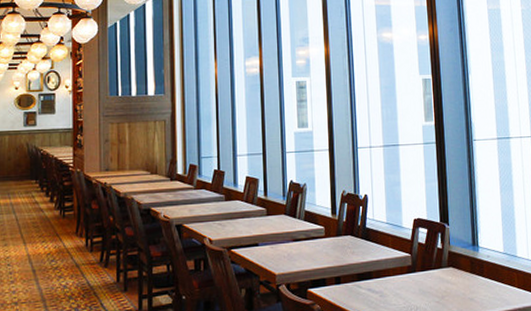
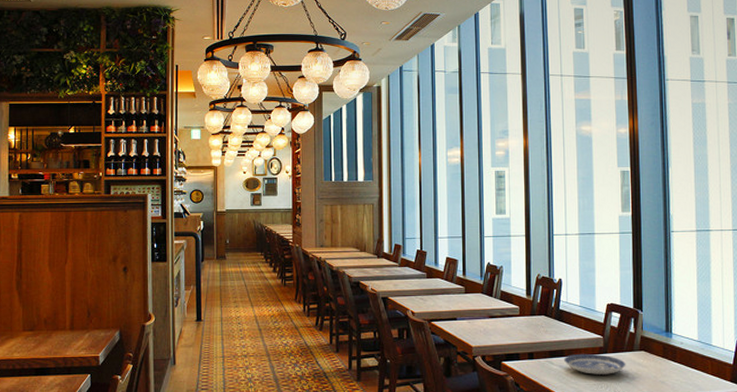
plate: none [371,273,435,296] -> present [563,353,626,375]

